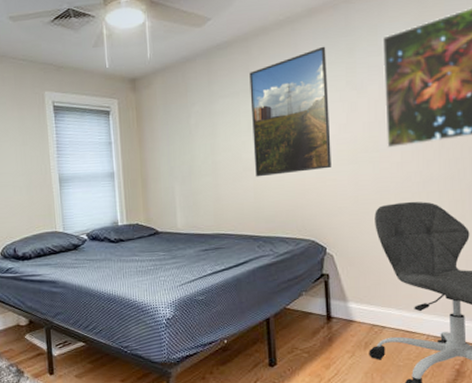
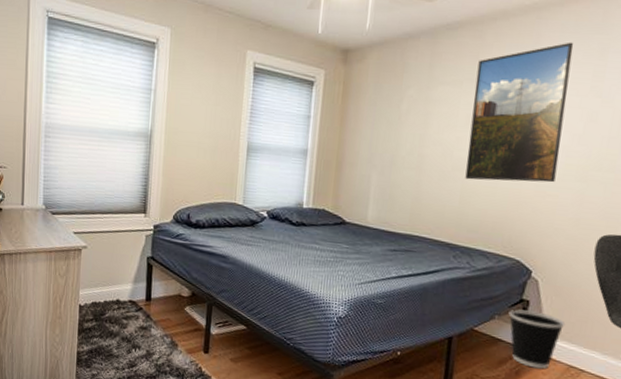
wastebasket: none [313,282,363,333] -> present [508,309,566,369]

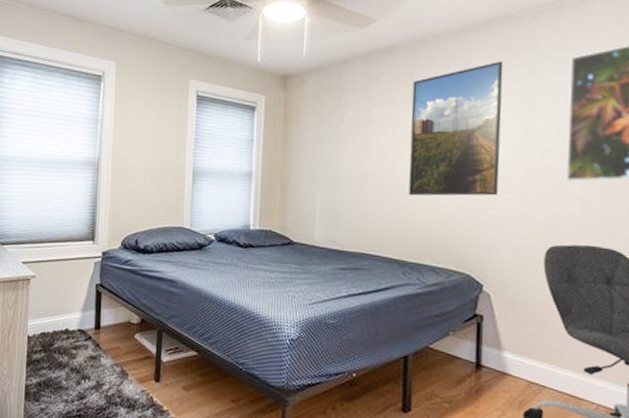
wastebasket: present [508,309,566,369] -> none [463,324,522,387]

